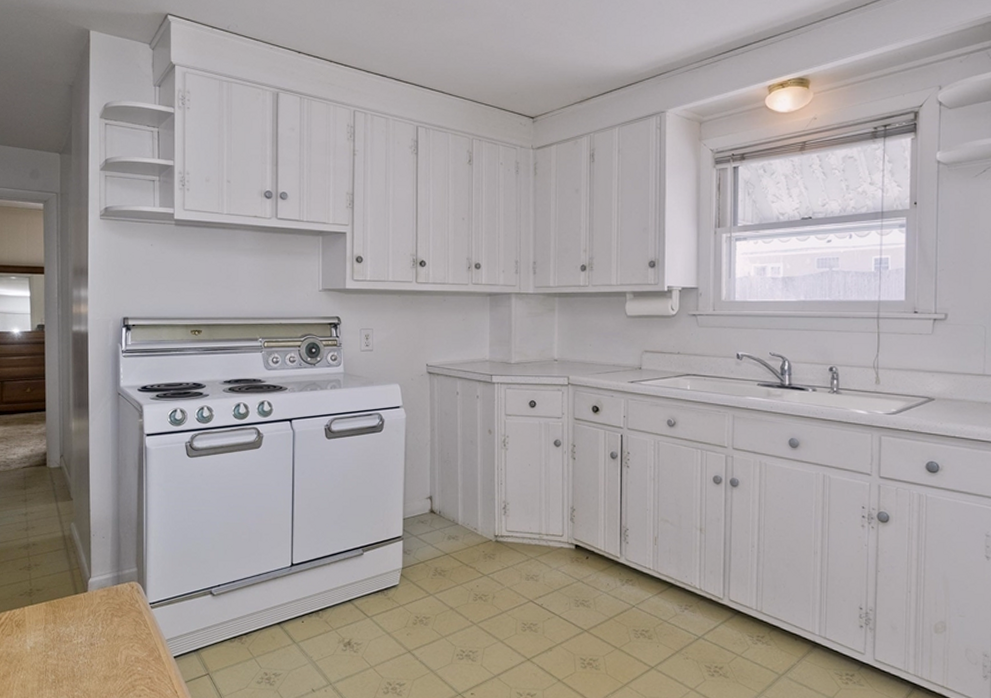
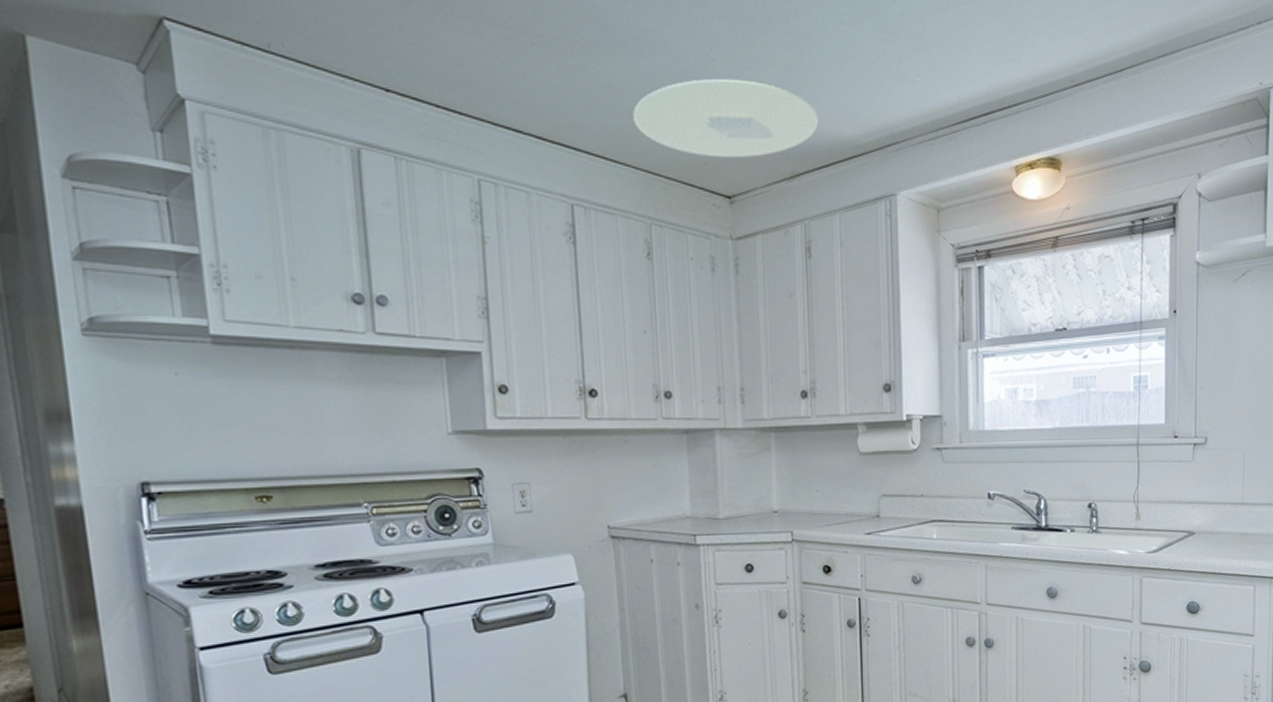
ceiling light: none [465,30,605,89] -> present [633,78,819,158]

